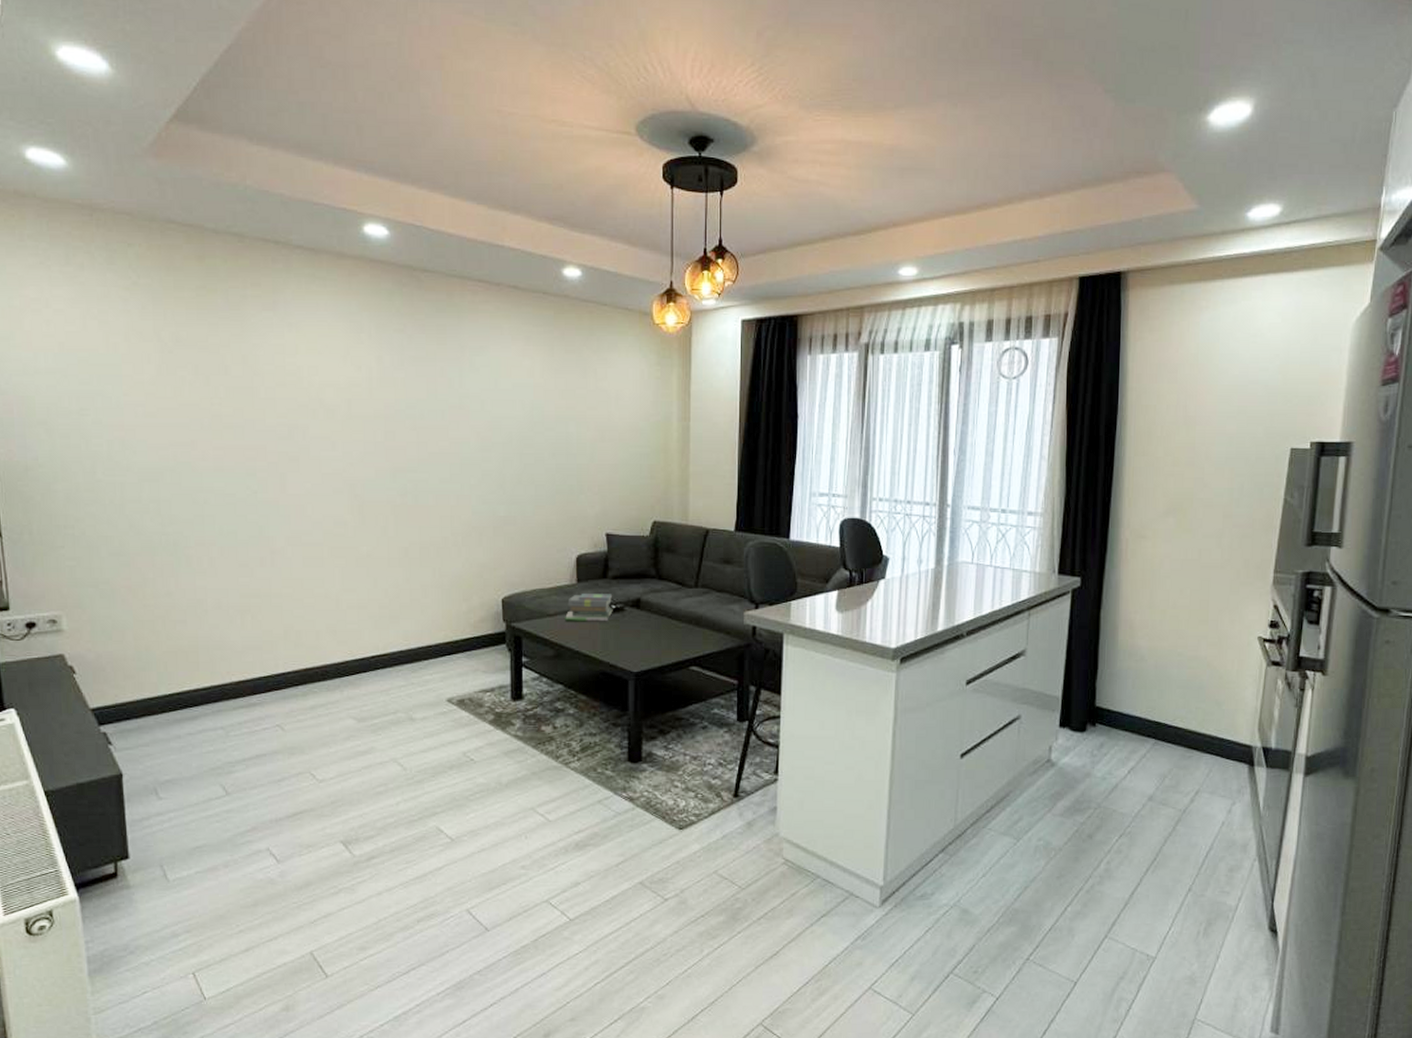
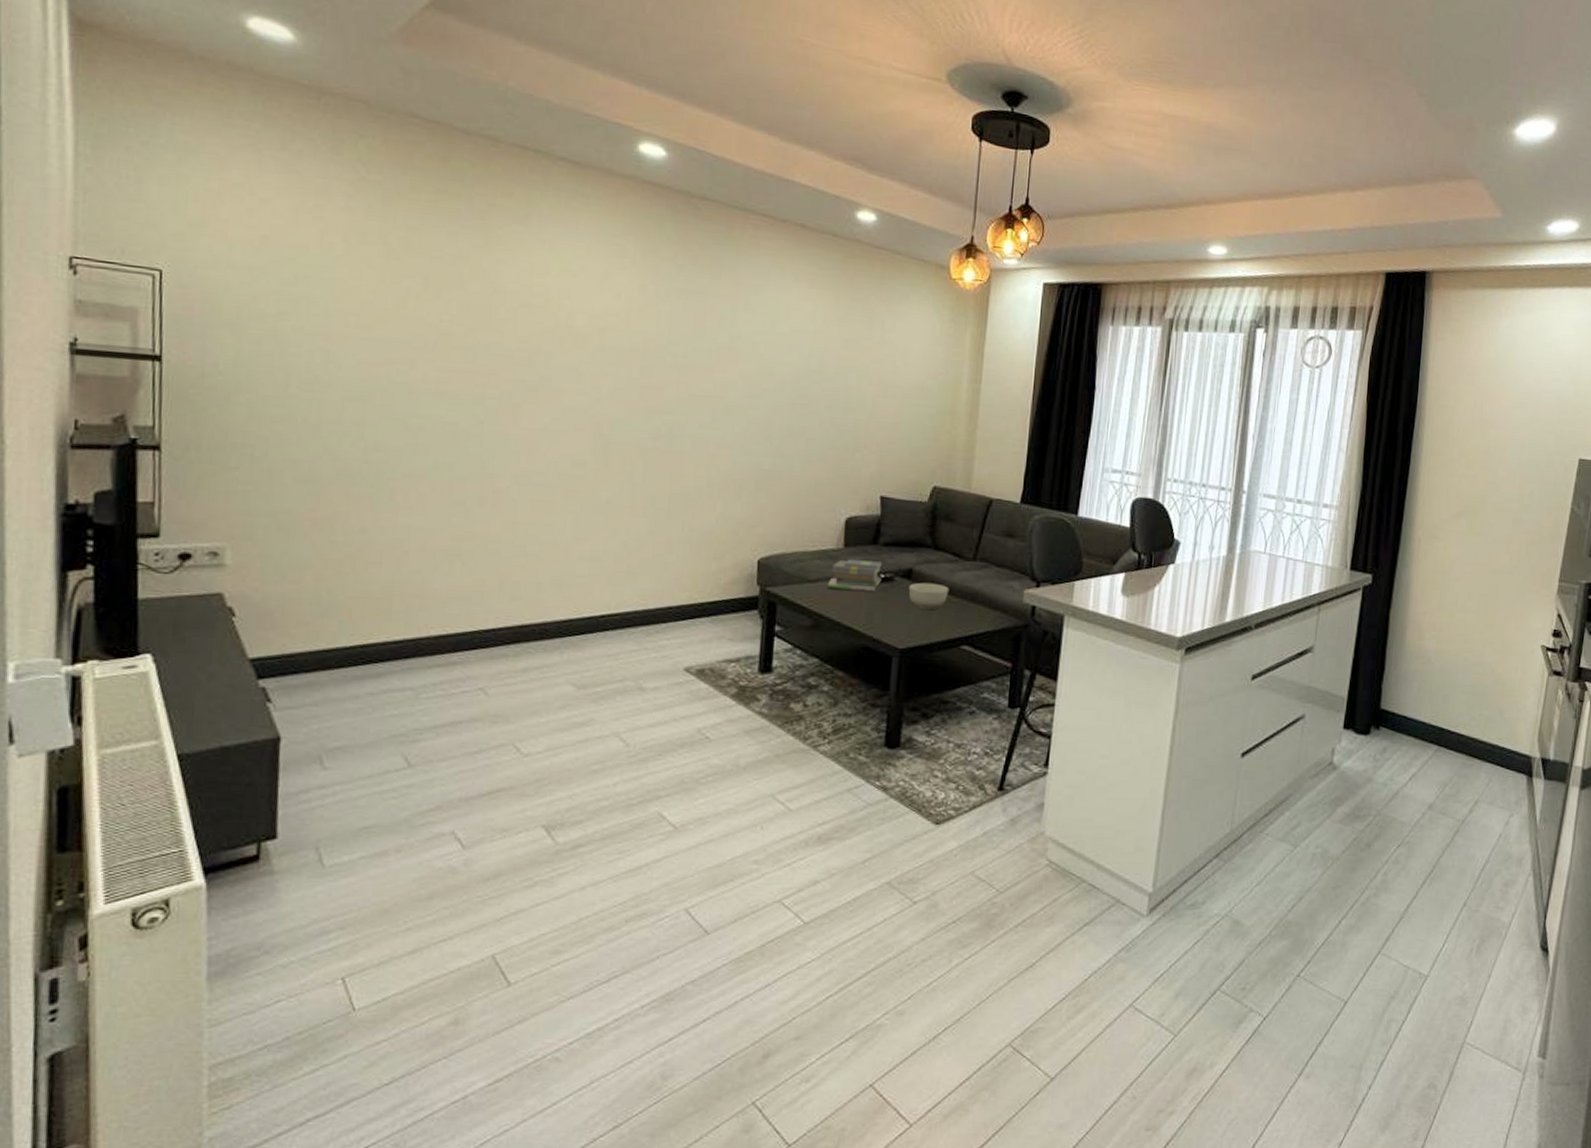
bowl: none [638,610,675,636] -> present [908,582,950,611]

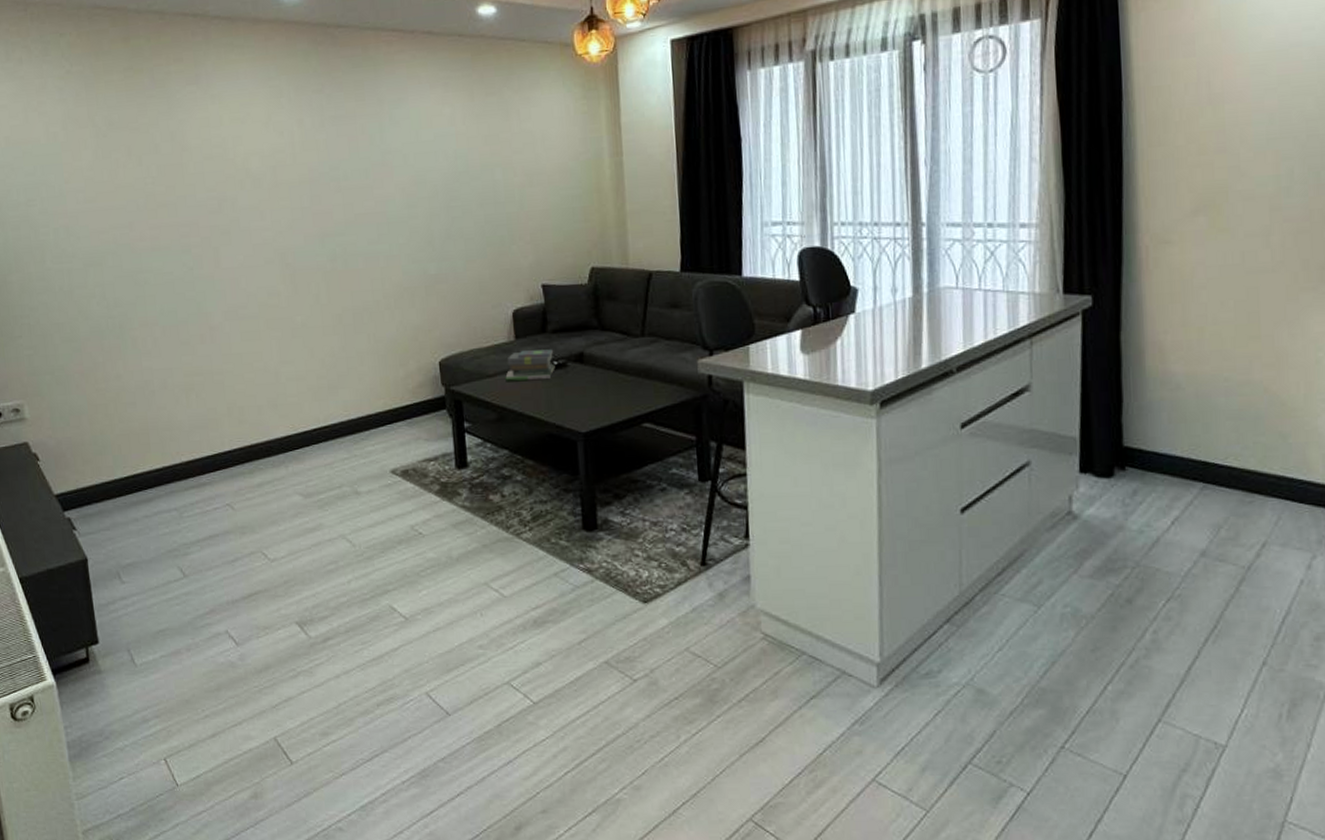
bowl: present [908,582,950,611] -> none [582,364,623,392]

